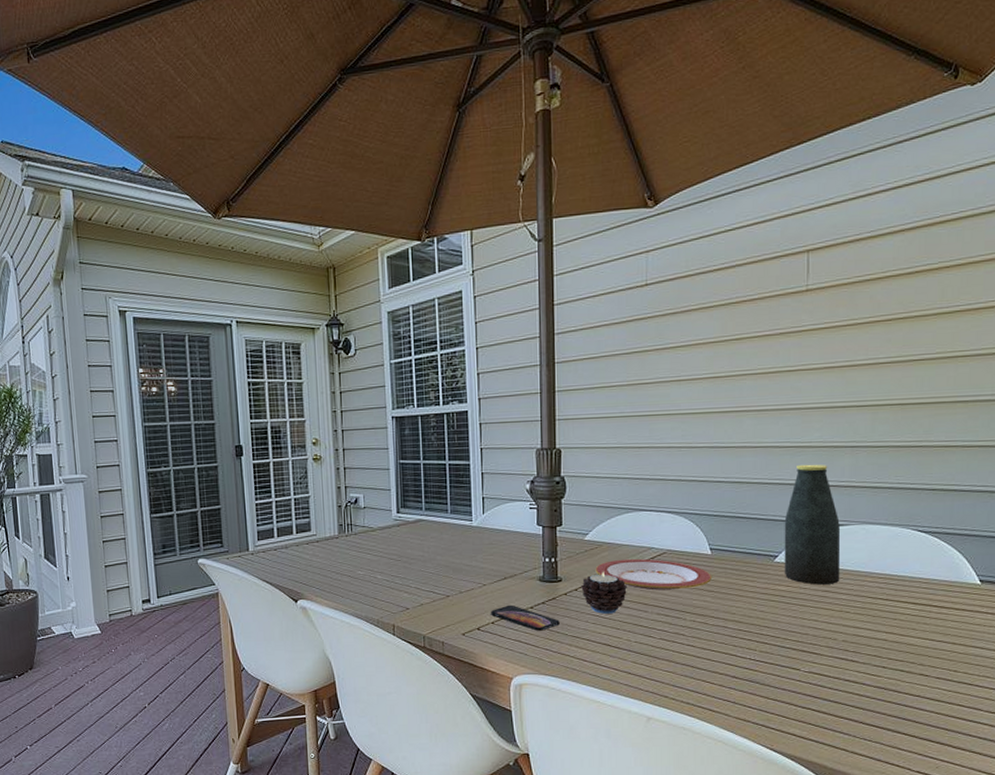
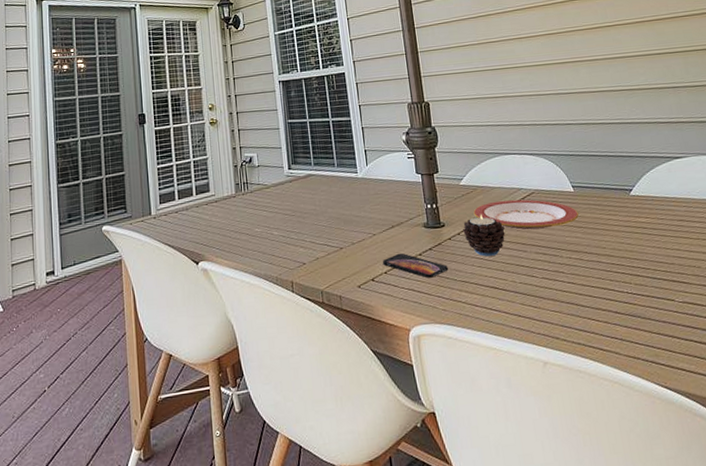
bottle: present [784,464,841,585] -> none [631,104,691,215]

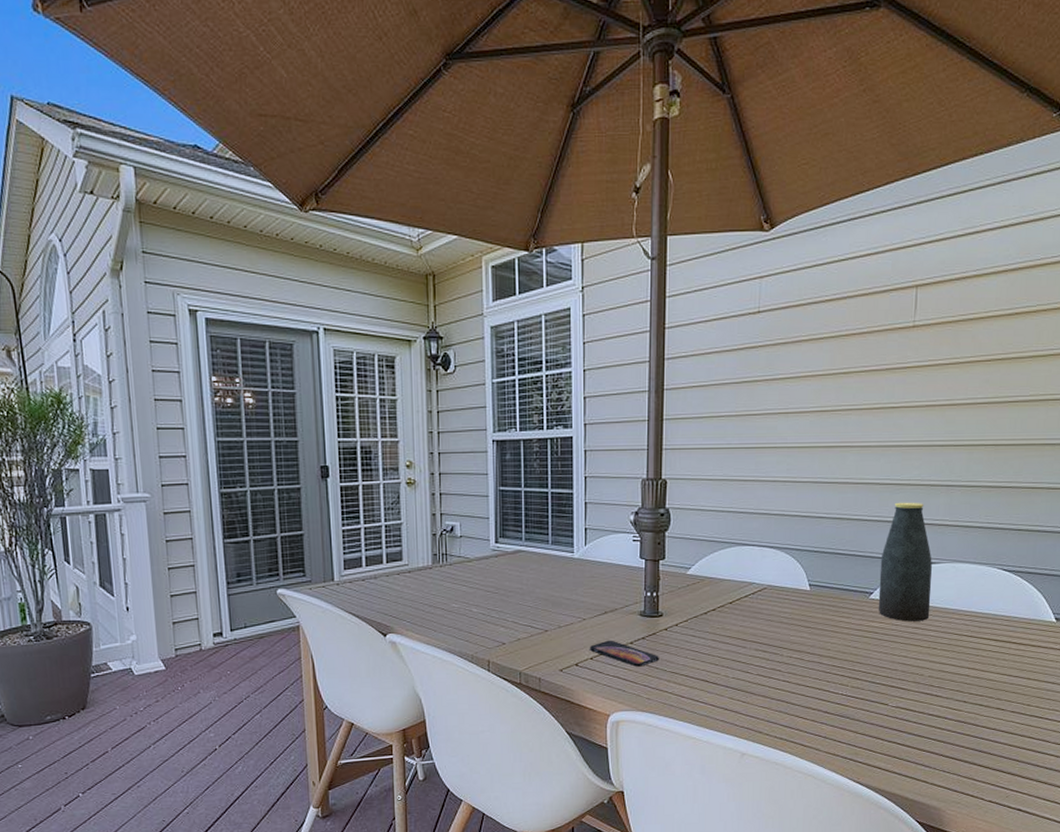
candle: present [463,215,506,257] -> none [682,607,727,650]
plate: present [473,199,579,230] -> none [696,593,809,626]
bottle: none [631,104,691,215] -> present [878,502,932,622]

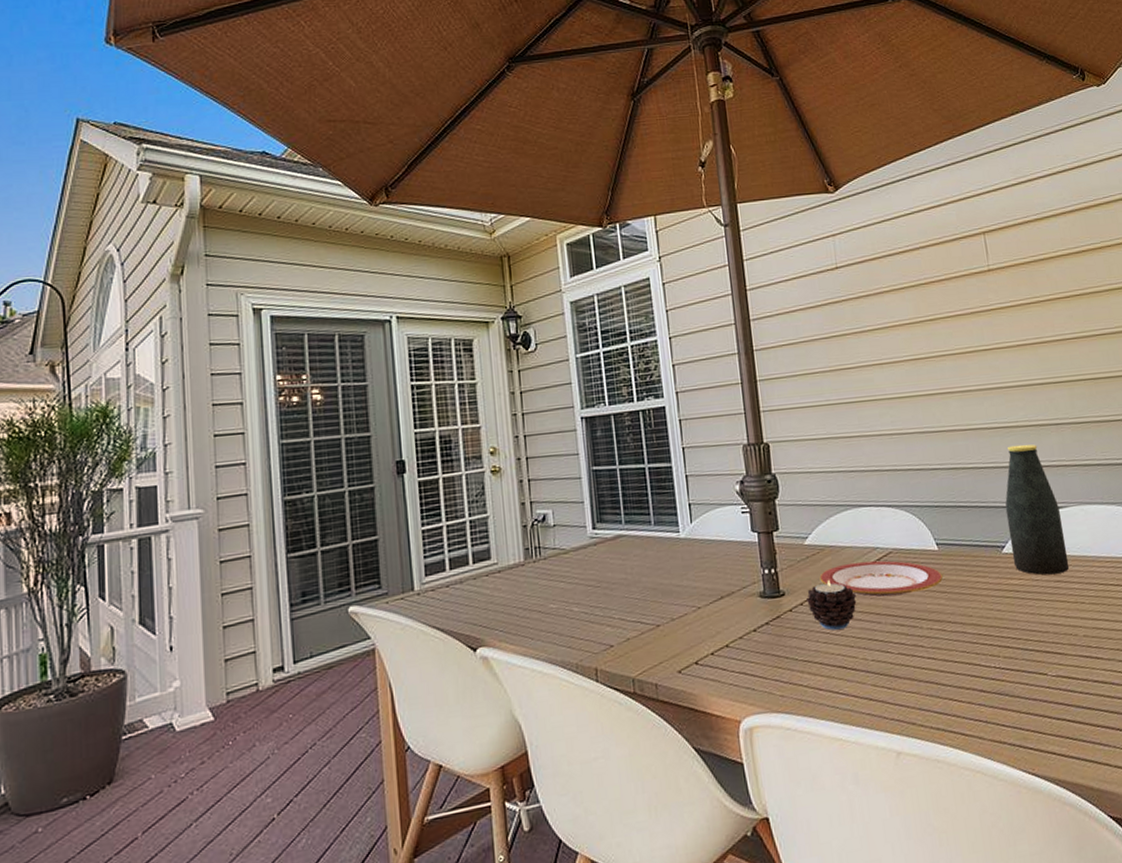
smartphone: present [589,640,659,667] -> none [708,629,788,659]
candle: none [682,607,727,650] -> present [806,580,857,631]
plate: none [696,593,809,626] -> present [819,560,943,598]

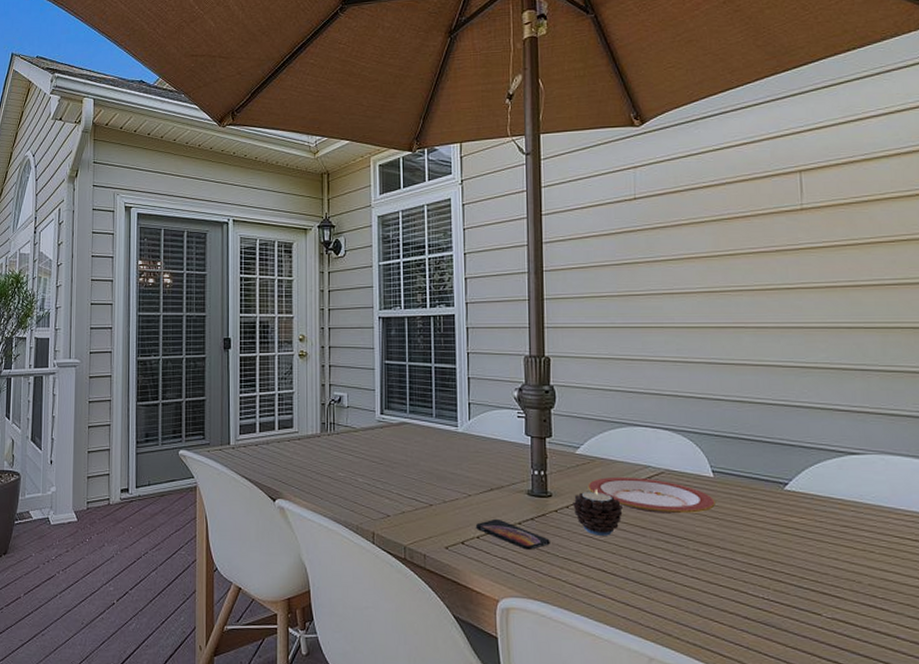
smartphone: none [708,629,788,659] -> present [475,518,550,550]
bottle: present [1005,444,1070,575] -> none [792,386,861,519]

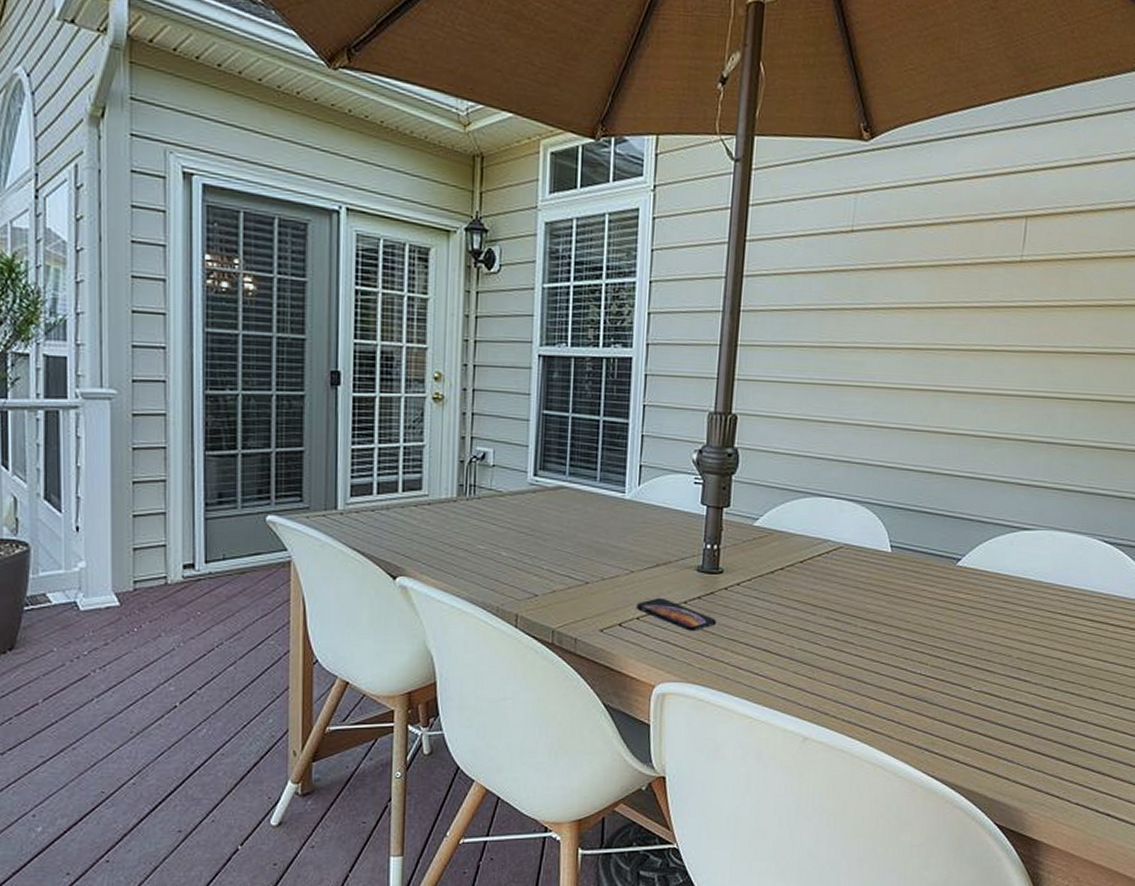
candle: present [573,490,623,536] -> none [744,565,796,615]
plate: present [588,476,715,514] -> none [762,551,889,591]

